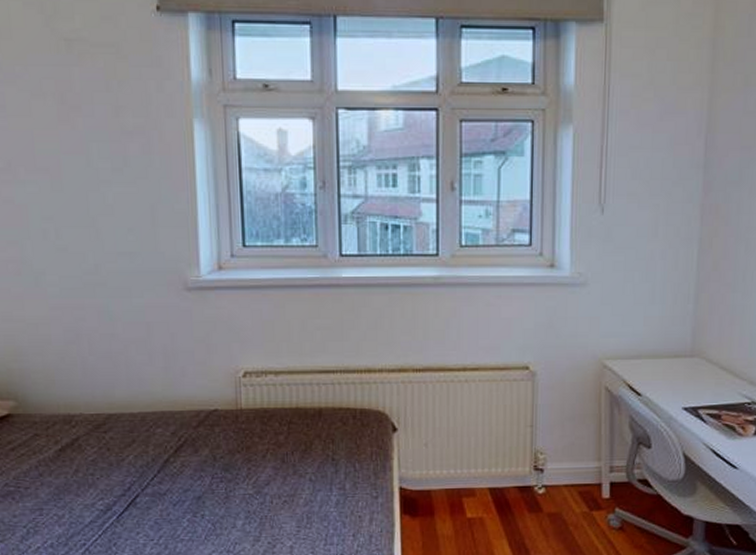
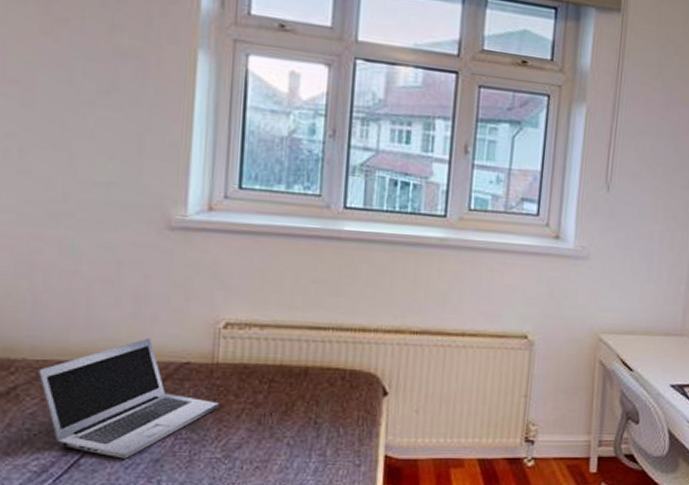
laptop: none [93,390,247,497] -> present [37,338,219,459]

